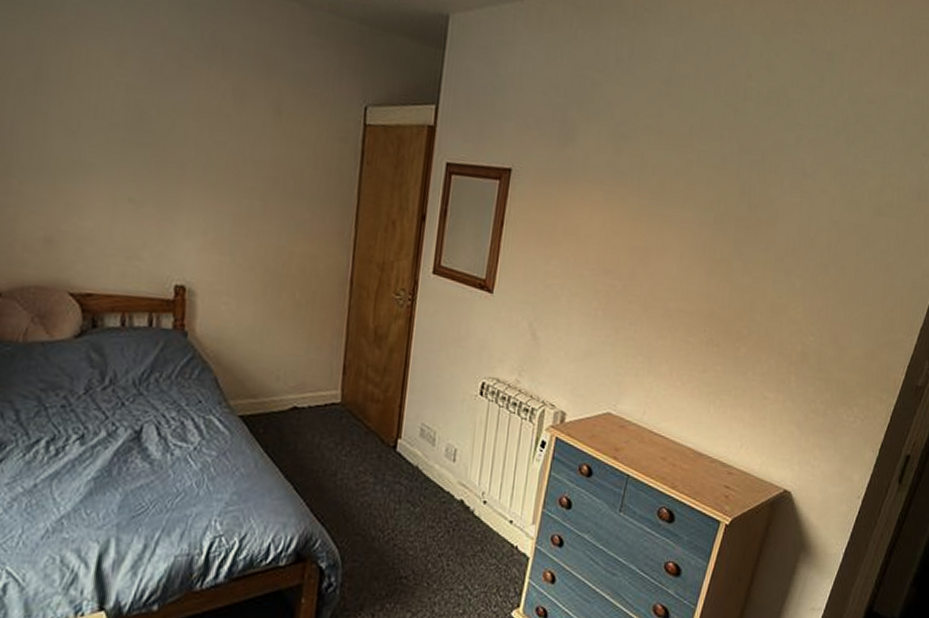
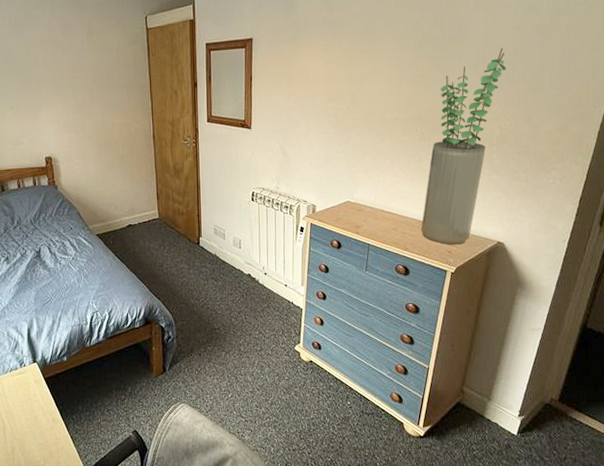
vase: none [695,243,817,488] -> present [421,48,507,245]

